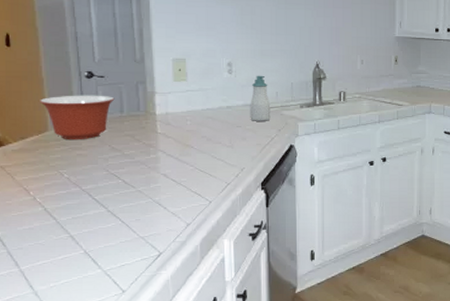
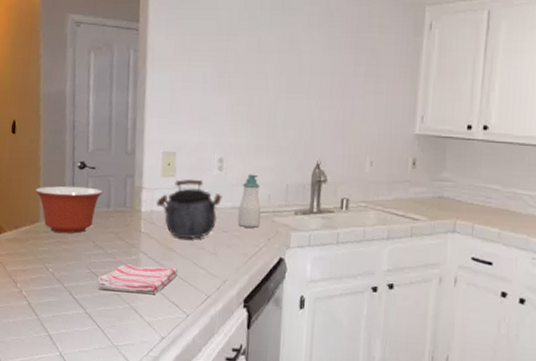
dish towel: none [117,162,198,188] -> present [97,264,178,294]
kettle: none [171,82,234,135] -> present [156,179,222,239]

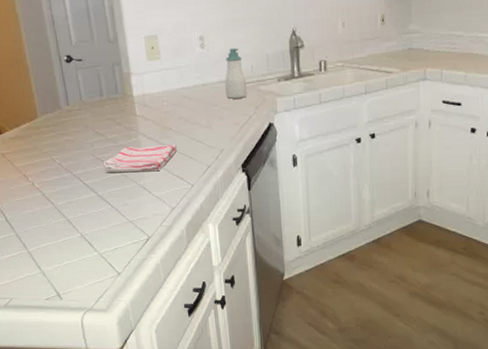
mixing bowl: present [35,186,103,234] -> none [28,79,94,126]
kettle: present [156,179,222,239] -> none [146,58,208,116]

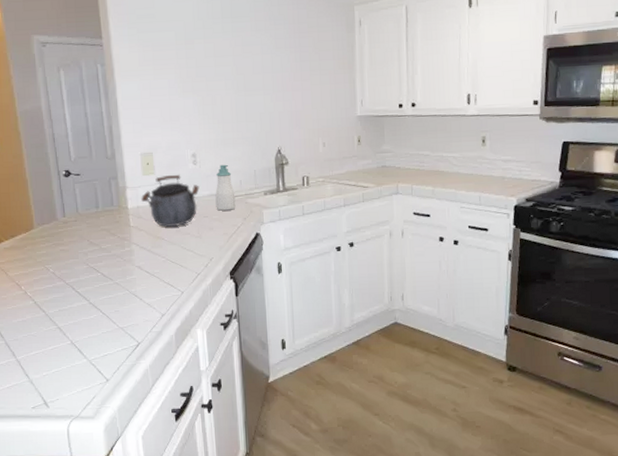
dish towel: present [103,145,178,172] -> none [96,254,169,281]
kettle: none [146,58,208,116] -> present [141,174,200,227]

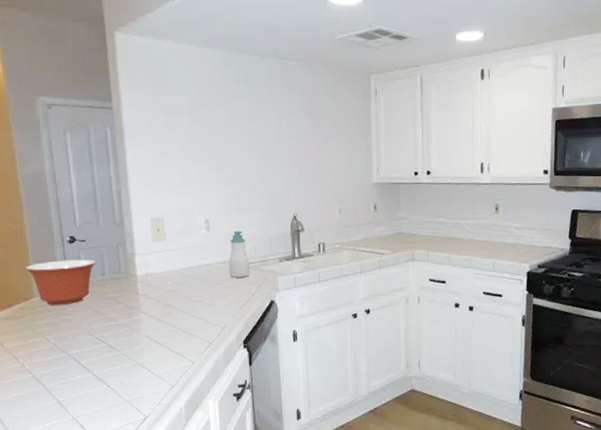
mixing bowl: none [25,192,91,237] -> present [25,259,97,306]
kettle: present [141,174,200,227] -> none [151,240,212,295]

